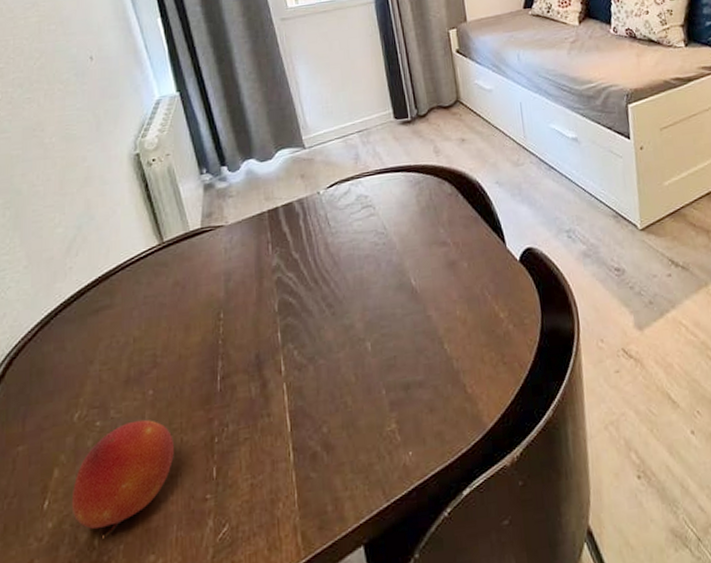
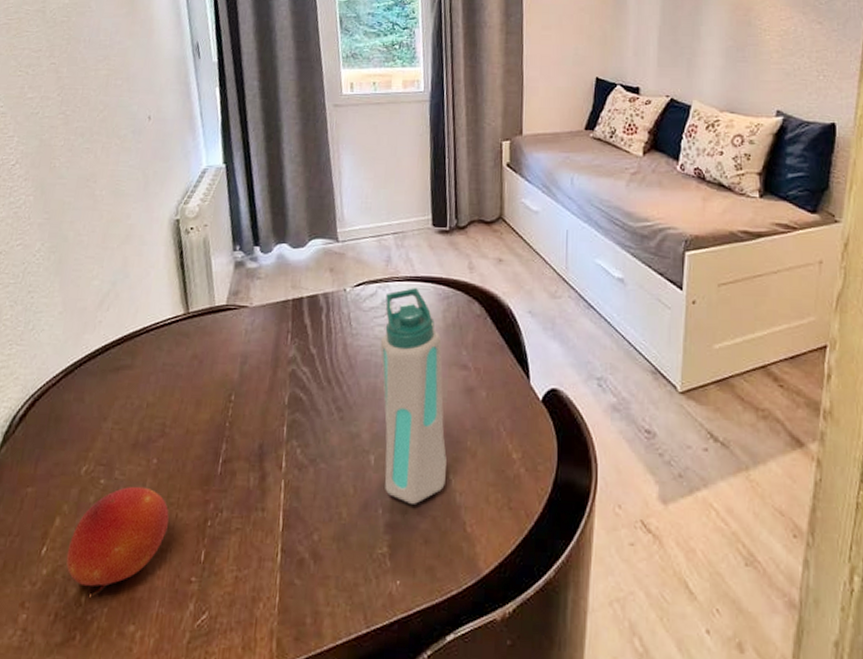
water bottle: none [359,179,441,379] -> present [380,288,447,504]

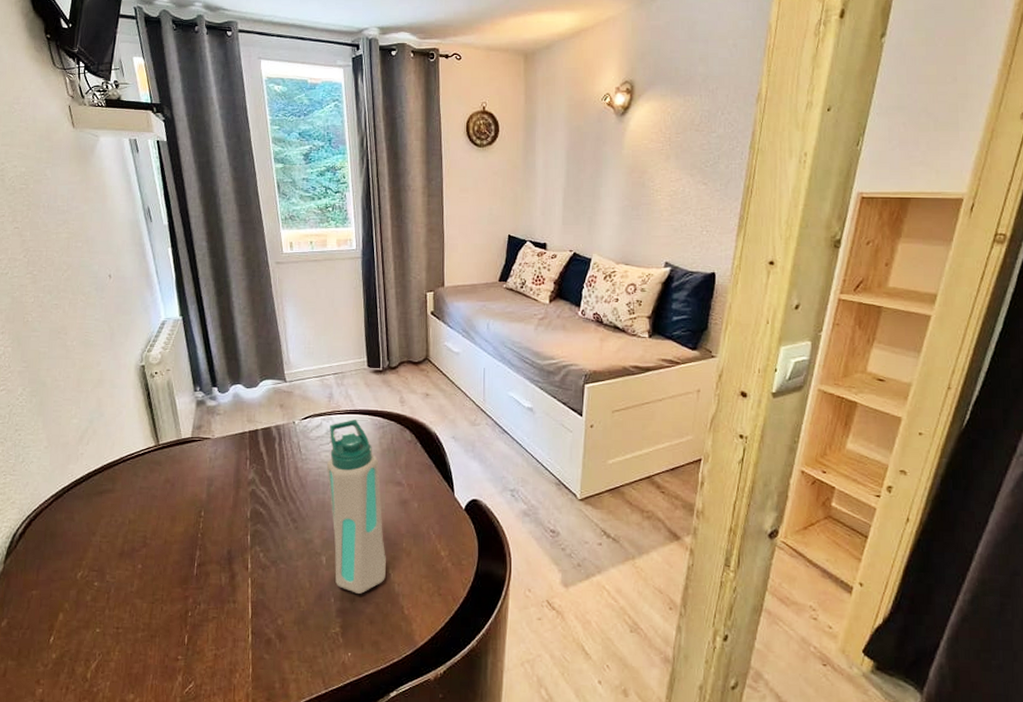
fruit: present [65,486,169,597] -> none [71,586,155,674]

